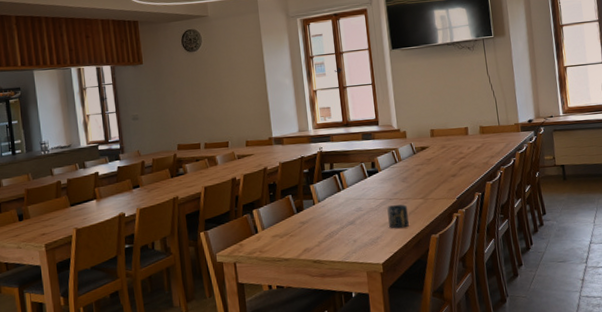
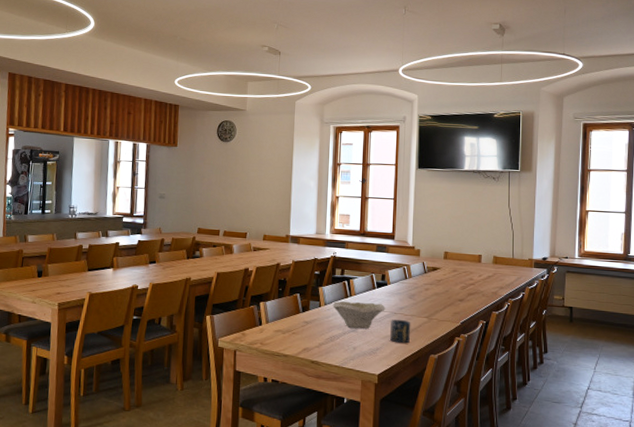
bowl: none [326,192,380,222] -> present [332,301,386,329]

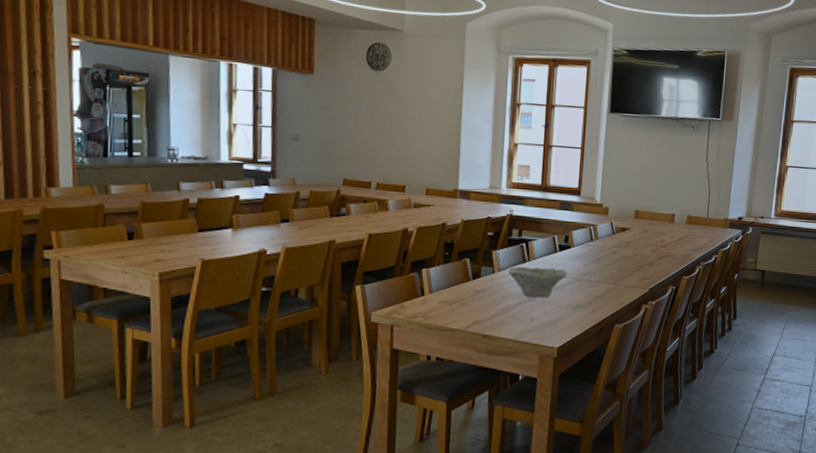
cup: present [390,319,411,344] -> none [572,286,596,313]

